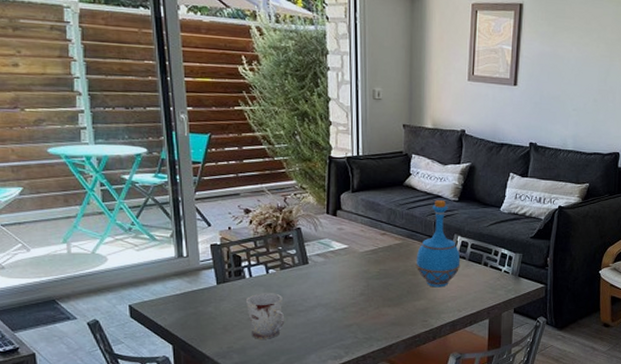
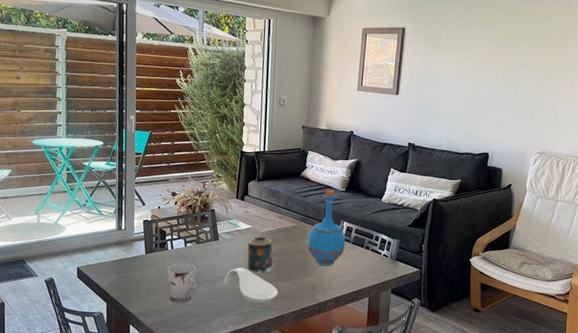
spoon rest: none [318,294,385,335] -> present [223,267,278,305]
candle: none [344,257,379,299] -> present [247,236,275,273]

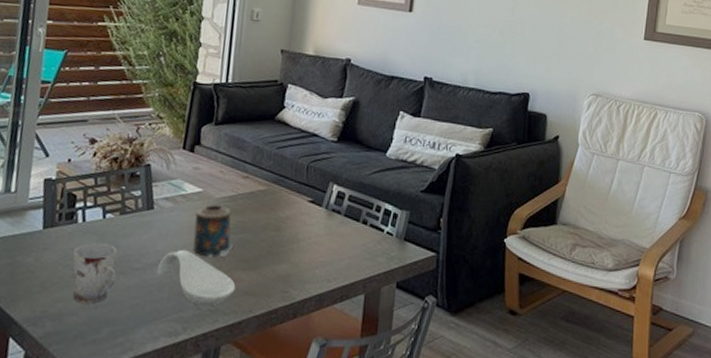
bottle: present [307,190,346,267] -> none [280,139,335,249]

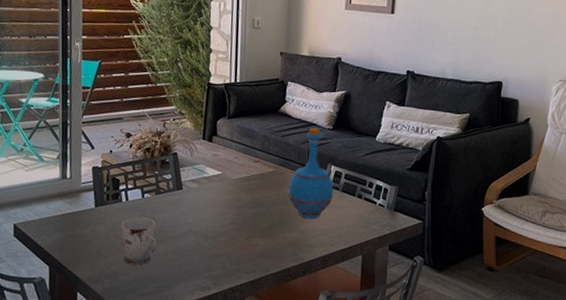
spoon rest: present [156,249,236,306] -> none [188,221,254,267]
candle: present [193,204,234,258] -> none [216,184,250,228]
bottle: none [280,139,335,249] -> present [288,128,334,219]

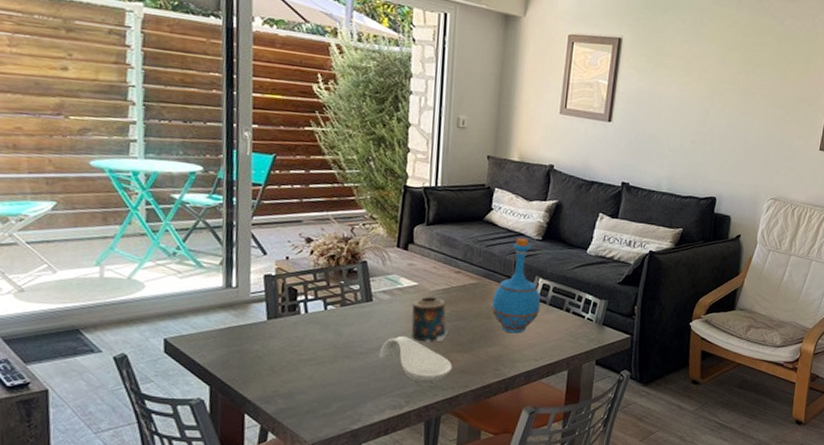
cup: present [121,217,157,266] -> none [299,331,341,384]
spoon rest: none [188,221,254,267] -> present [378,335,453,383]
candle: none [216,184,250,228] -> present [411,296,449,342]

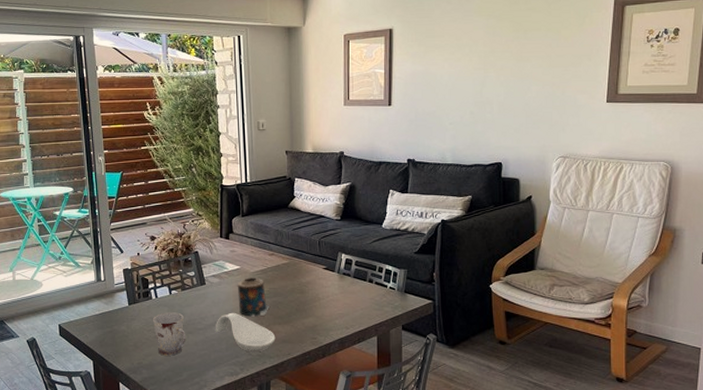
cup: none [299,331,341,384] -> present [153,312,186,356]
bottle: present [491,238,541,334] -> none [303,220,346,305]

